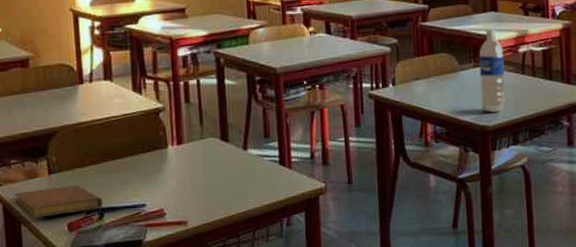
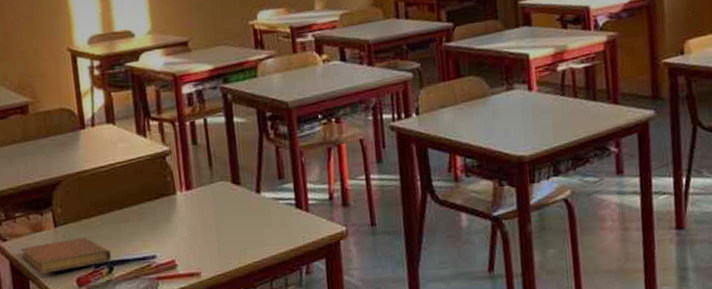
water bottle: present [479,29,505,113] -> none [512,46,543,141]

